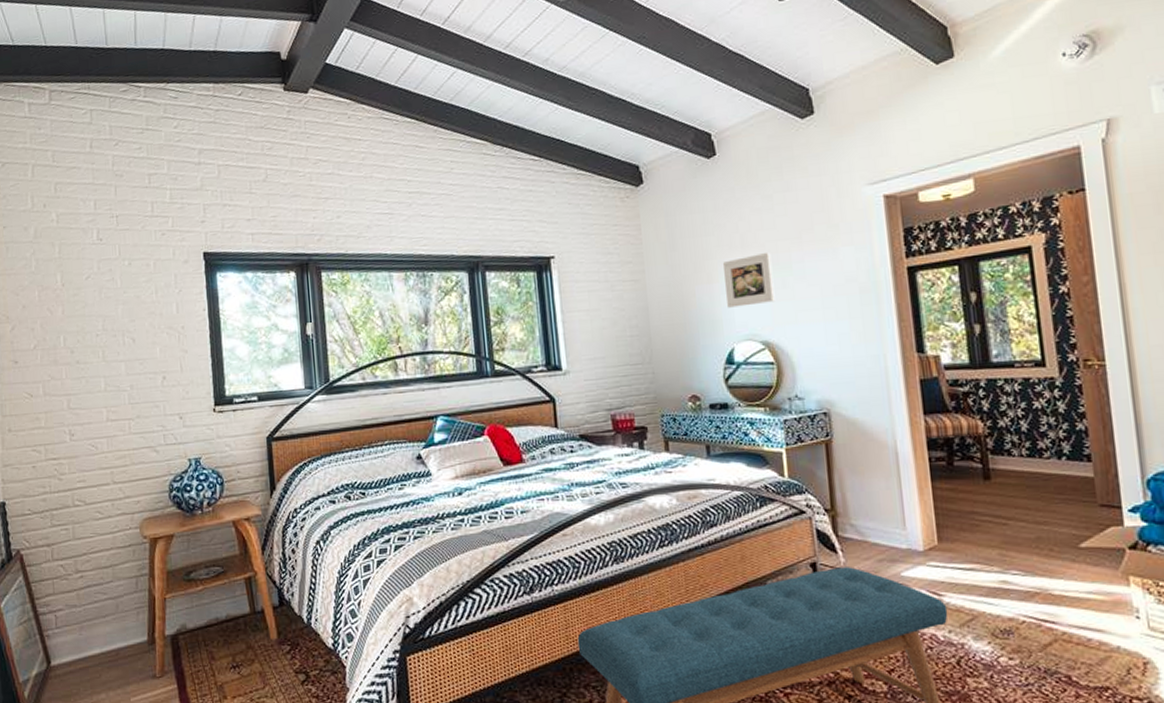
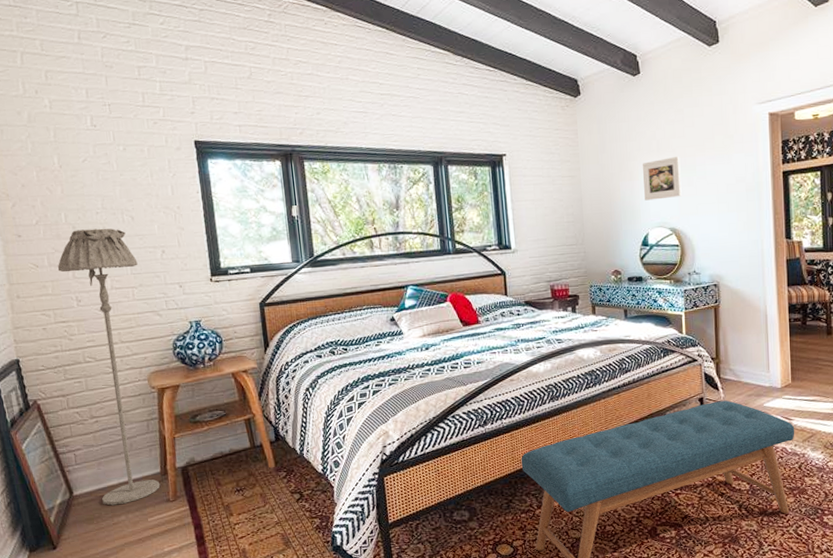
floor lamp: none [52,352,147,680] -> present [57,228,161,506]

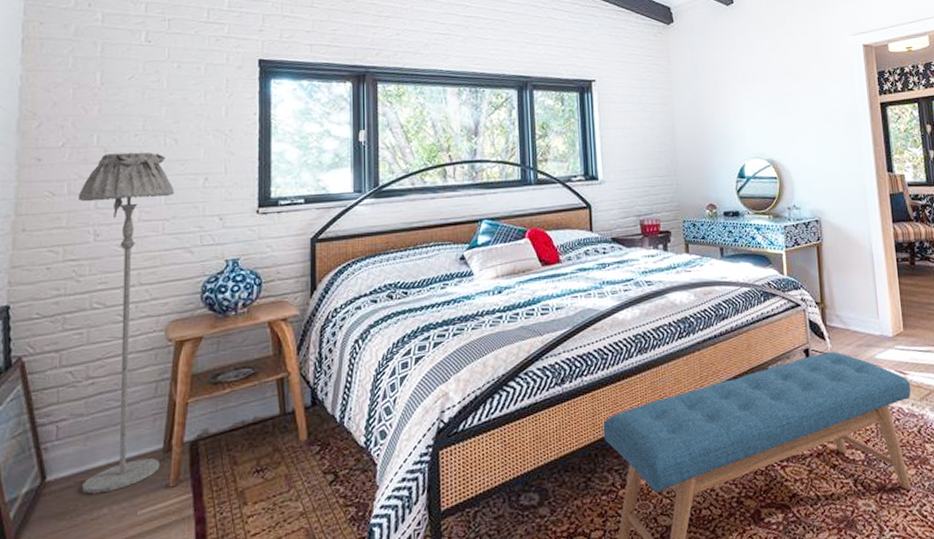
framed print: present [643,156,682,201] -> none [738,85,779,130]

